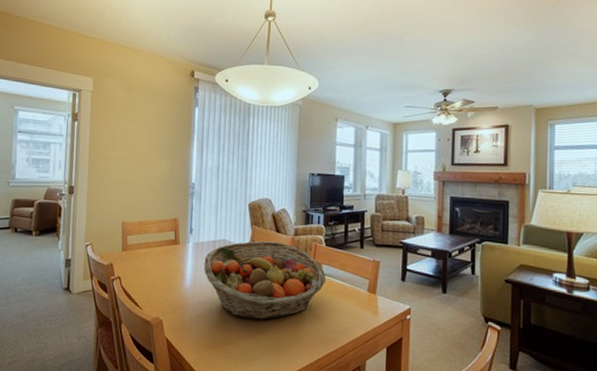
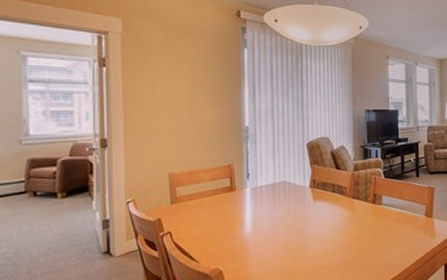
fruit basket: present [204,241,326,321] -> none [264,178,386,257]

